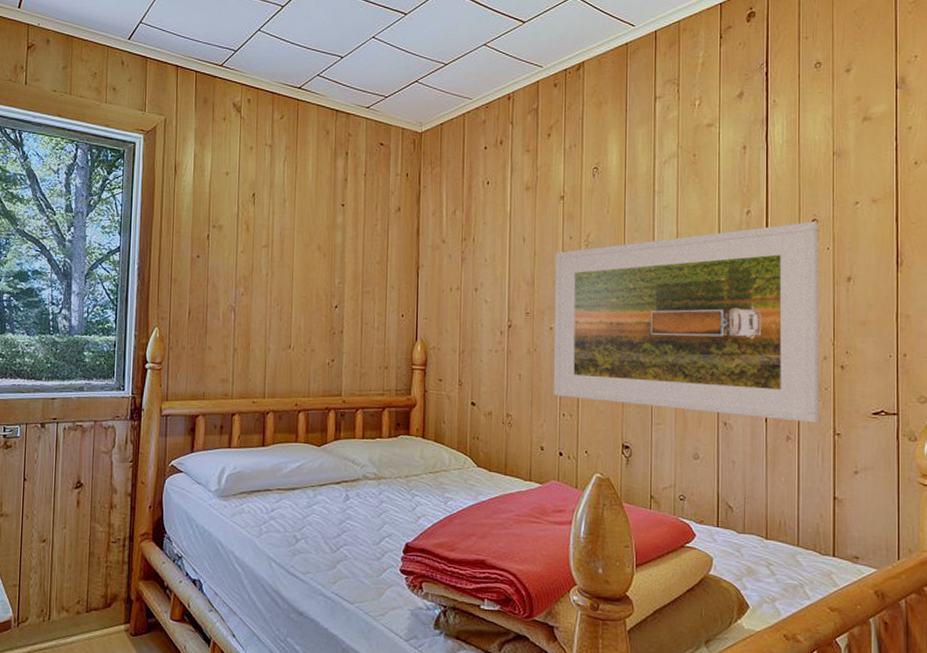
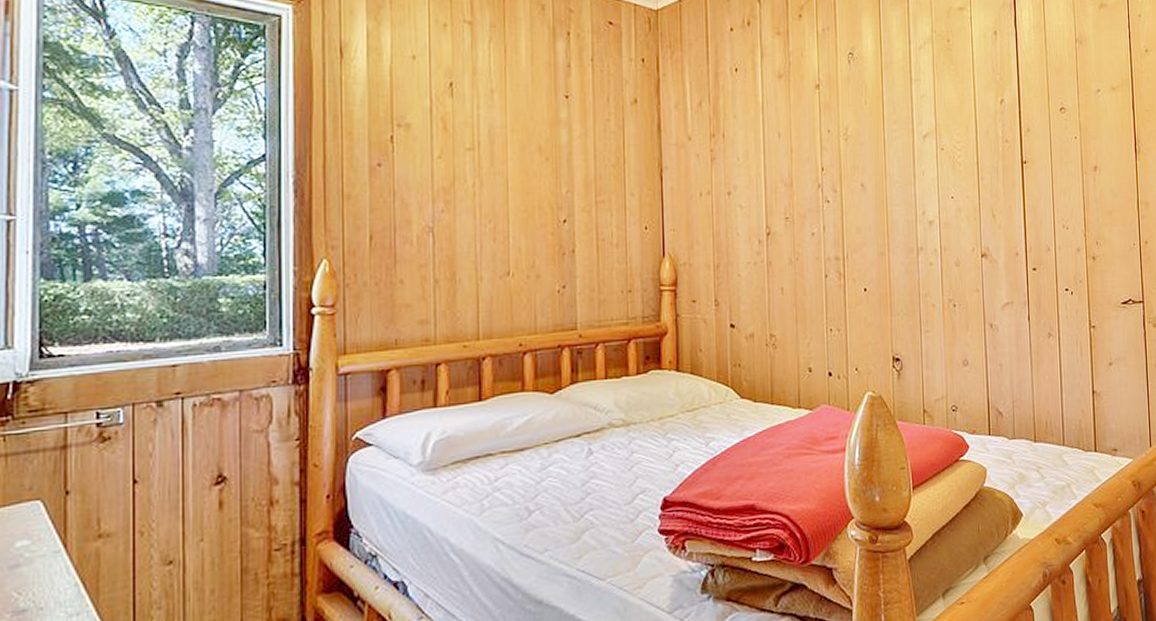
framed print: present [553,221,819,423] -> none [813,110,1076,318]

